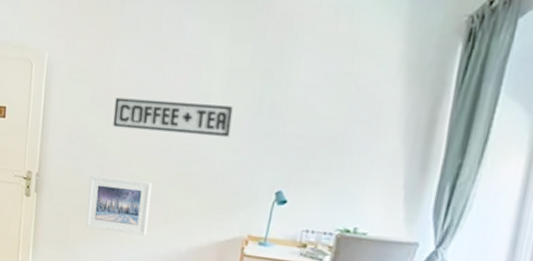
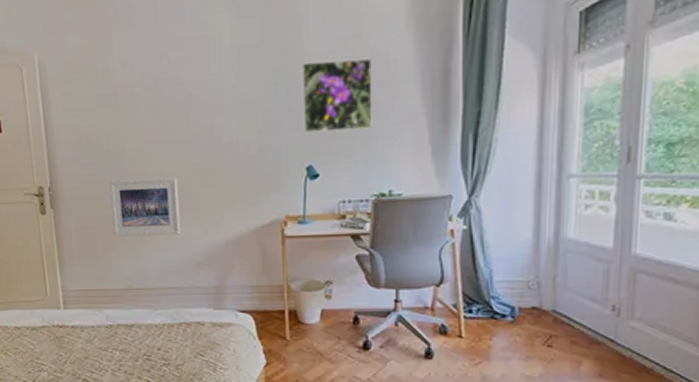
sign: present [113,98,233,138] -> none [122,85,250,126]
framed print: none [280,92,358,165] -> present [303,59,373,133]

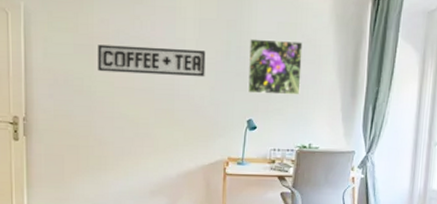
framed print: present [109,177,181,237] -> none [79,116,140,167]
sign: none [122,85,250,126] -> present [98,44,206,77]

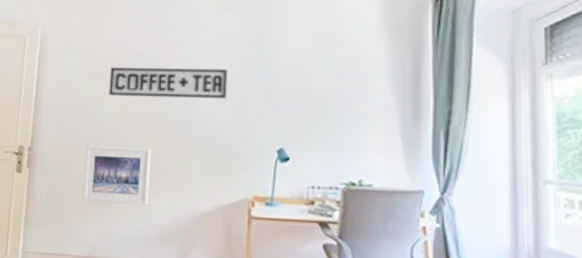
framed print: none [79,116,140,167] -> present [82,146,151,206]
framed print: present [248,38,303,95] -> none [278,53,345,119]

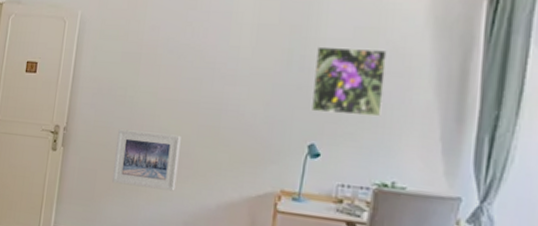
sign: present [109,67,228,100] -> none [142,53,263,91]
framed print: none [278,53,345,119] -> present [312,46,387,117]

